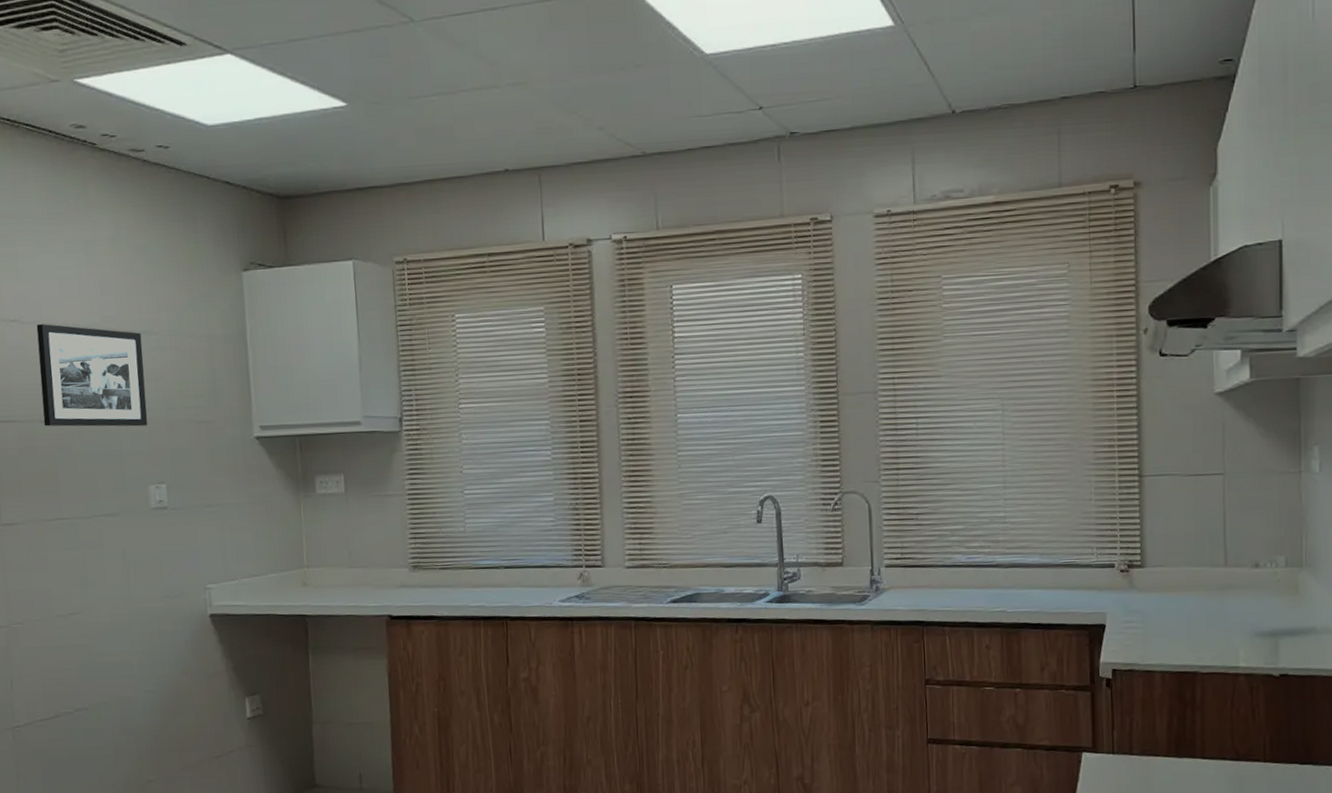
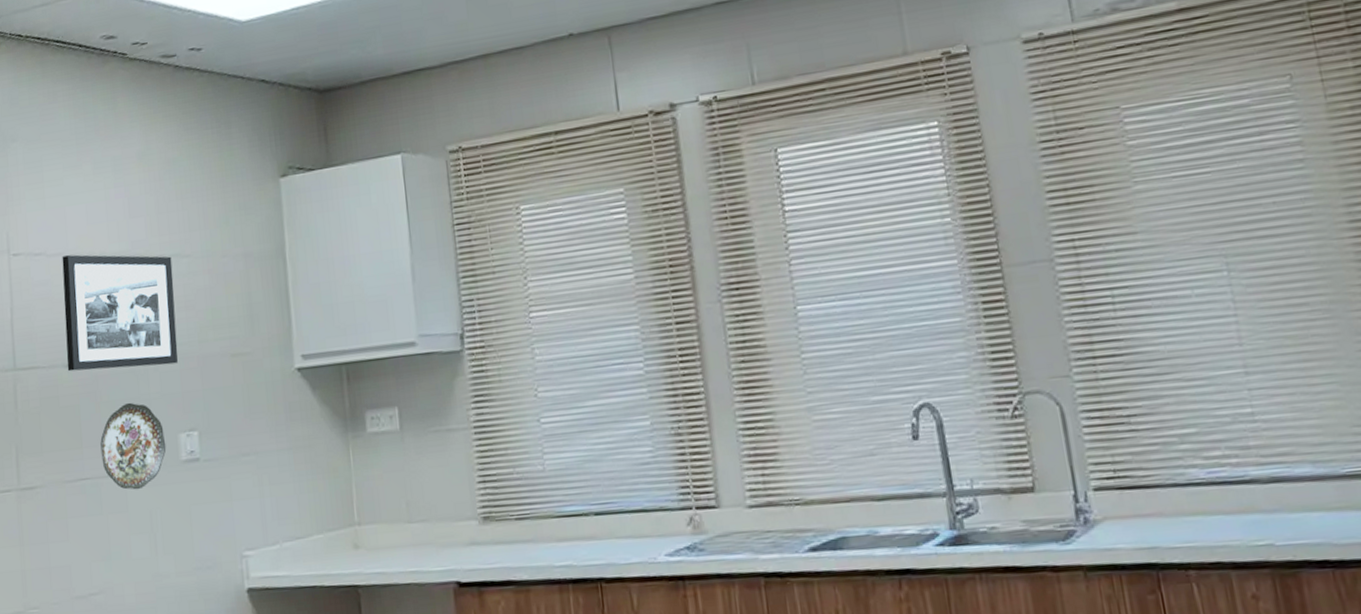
decorative plate: none [76,456,137,530] -> present [100,402,167,490]

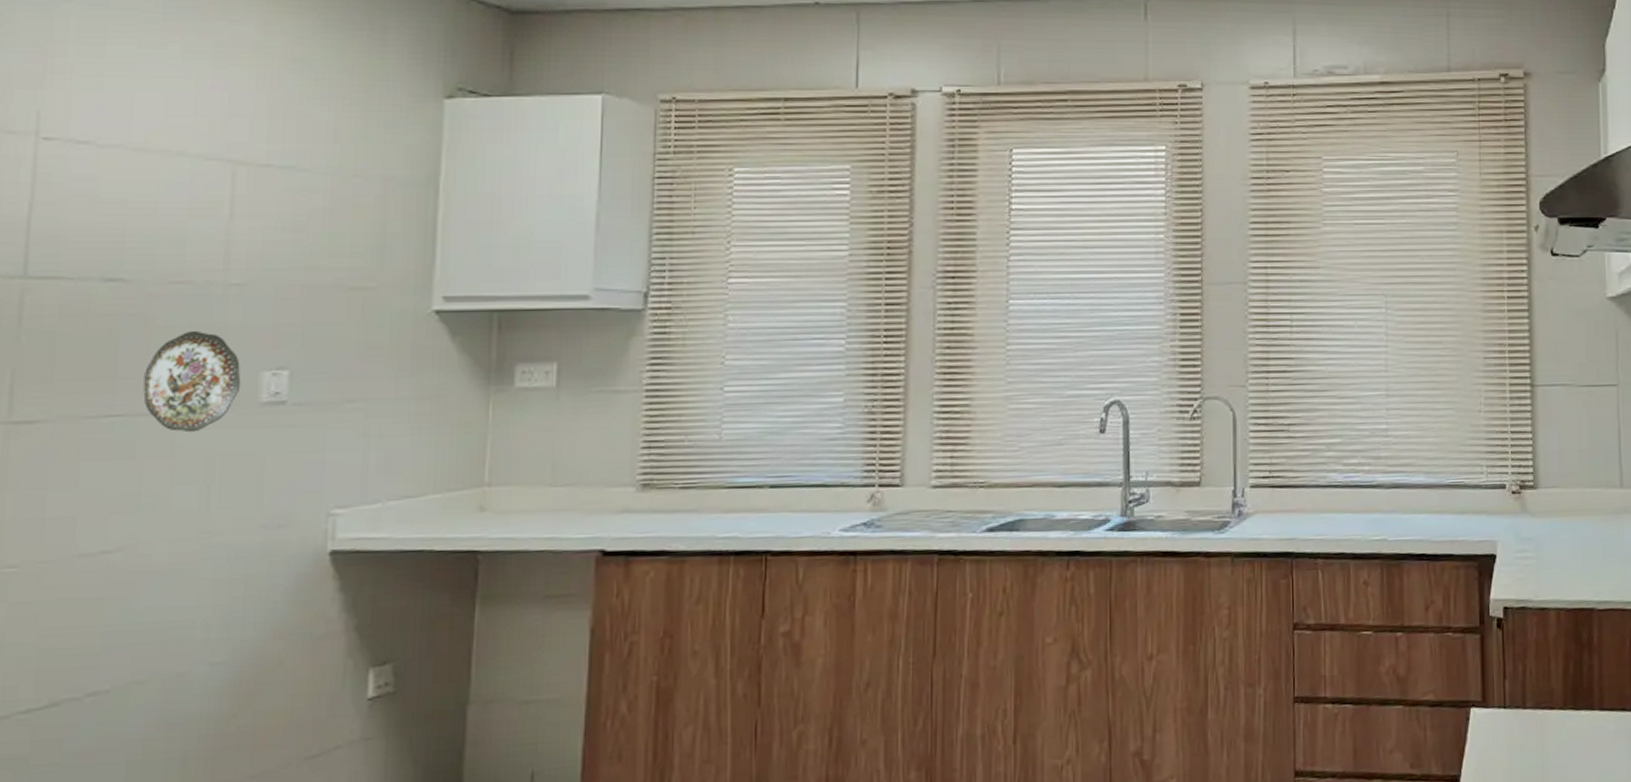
picture frame: present [62,254,178,372] -> none [107,149,282,292]

